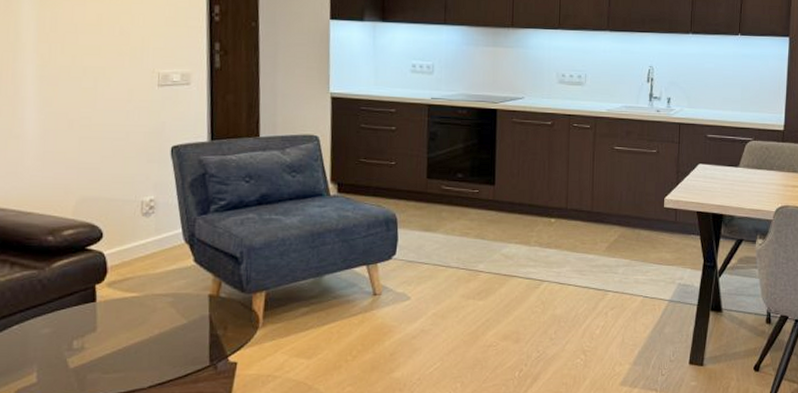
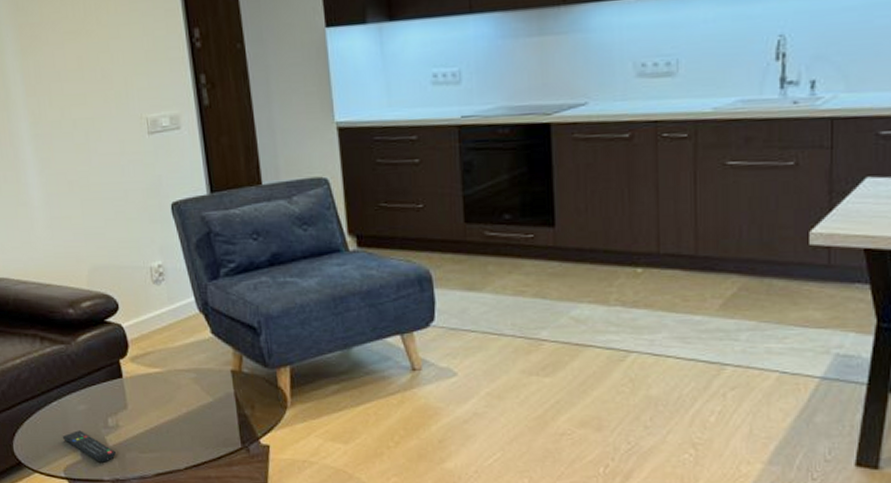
remote control: none [17,353,76,385] -> present [62,430,116,463]

